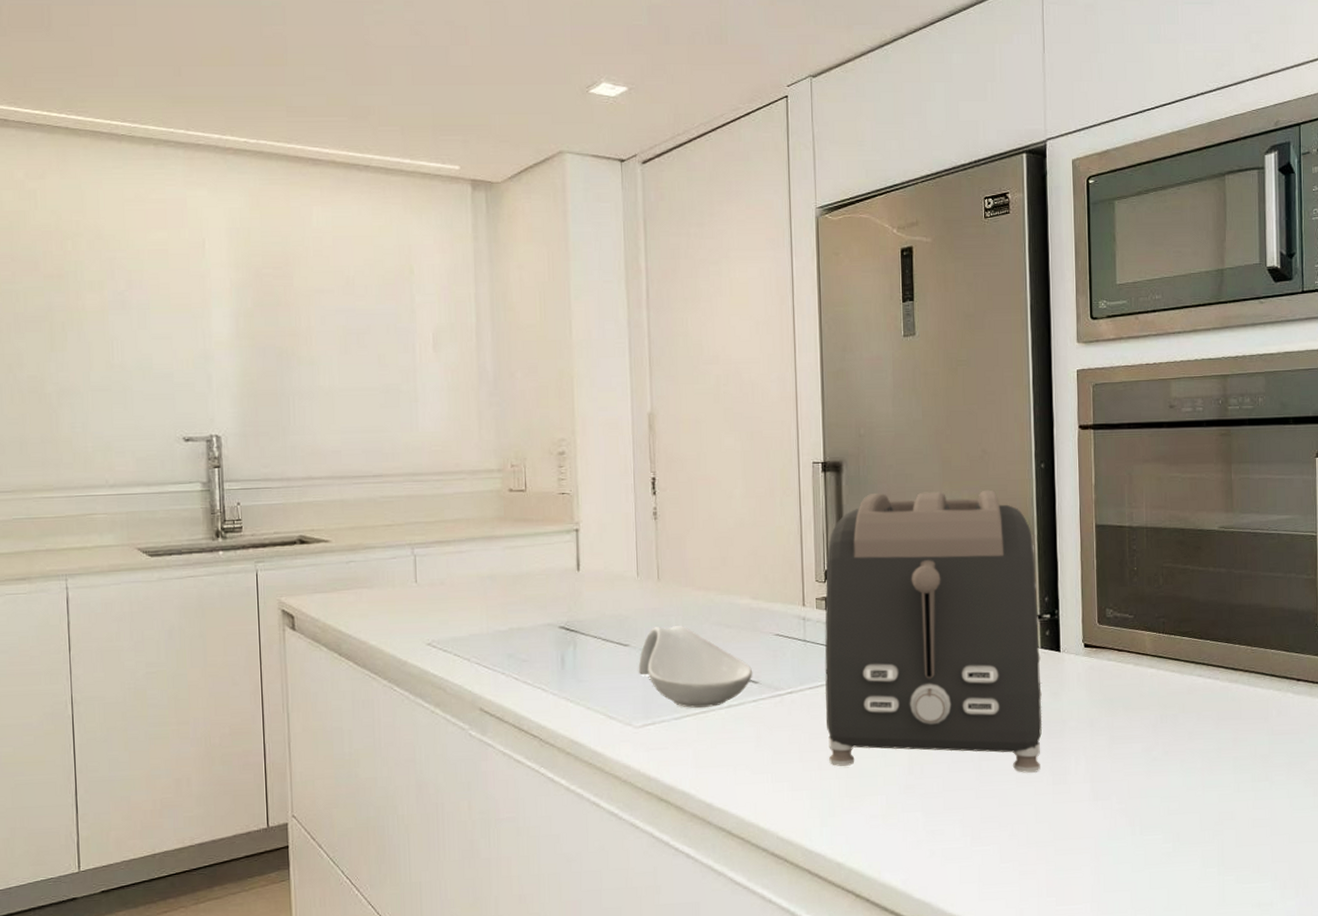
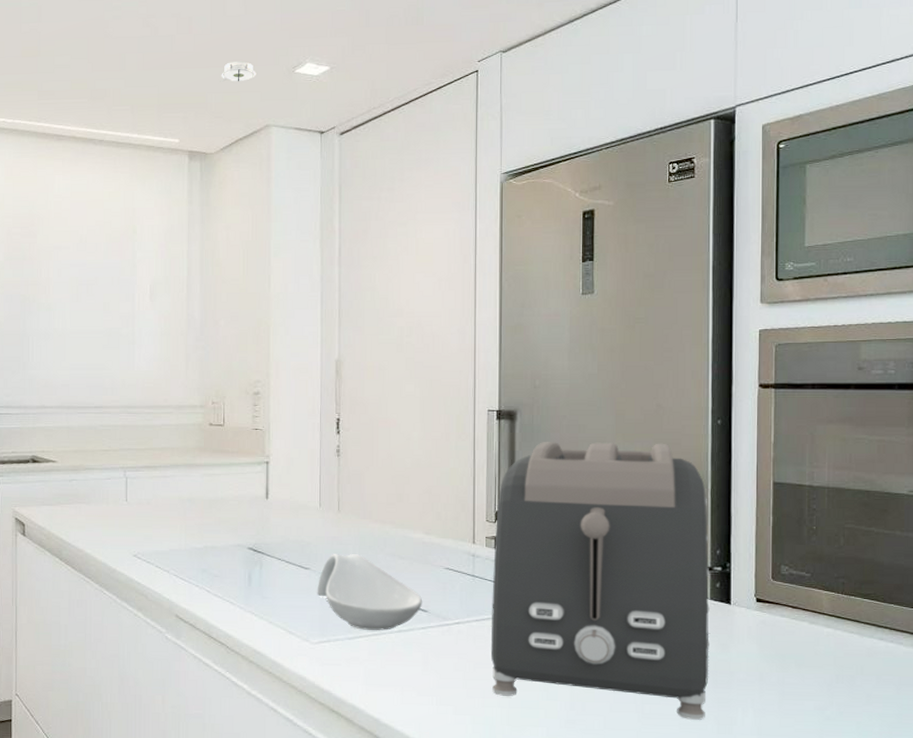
smoke detector: none [504,79,546,102] -> present [220,61,256,83]

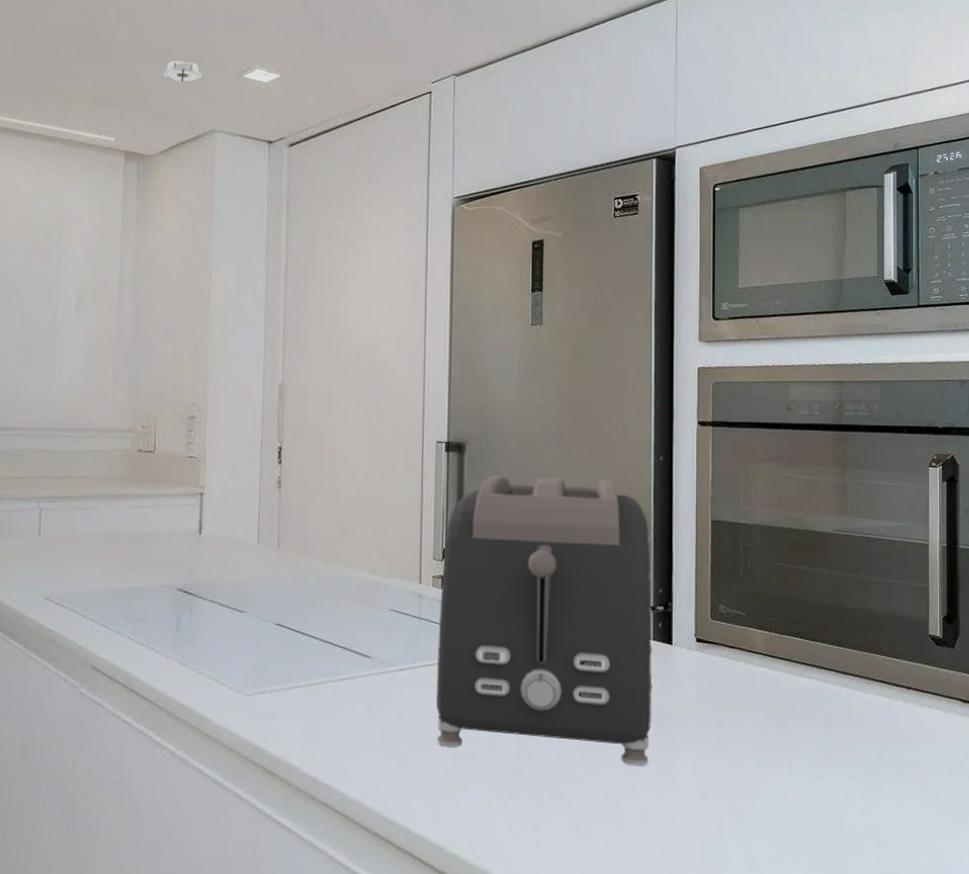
spoon rest: present [317,553,423,630] -> none [252,594,366,679]

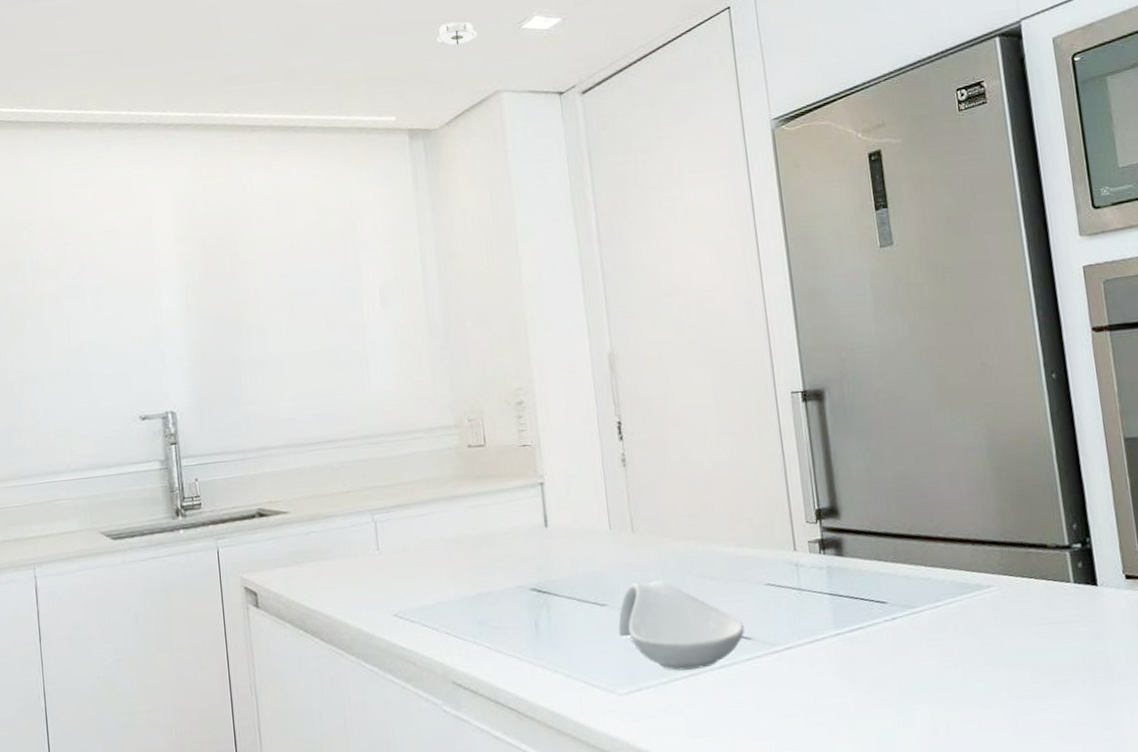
spoon rest: none [252,594,366,679] -> present [618,579,745,671]
toaster: present [436,476,653,766] -> none [816,408,1088,729]

